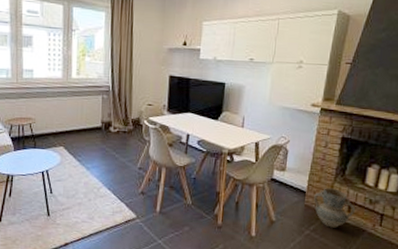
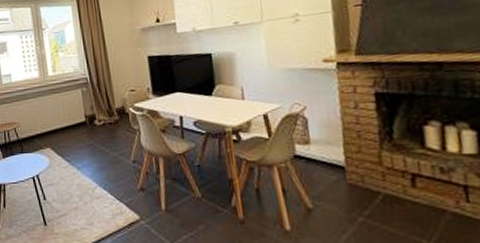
ceramic jug: present [314,188,356,228] -> none [357,158,424,211]

